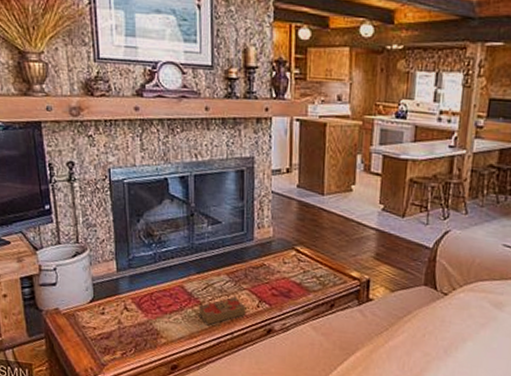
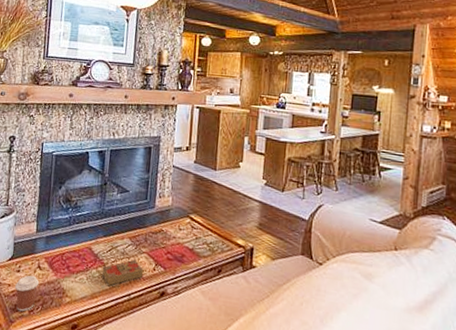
coffee cup: none [102,317,128,355] -> present [15,275,39,312]

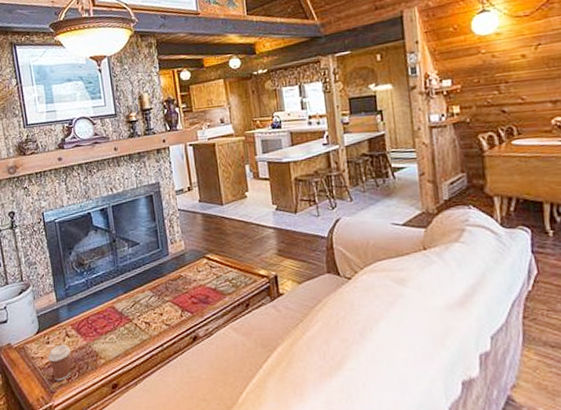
book: present [102,259,143,286] -> none [129,310,172,340]

